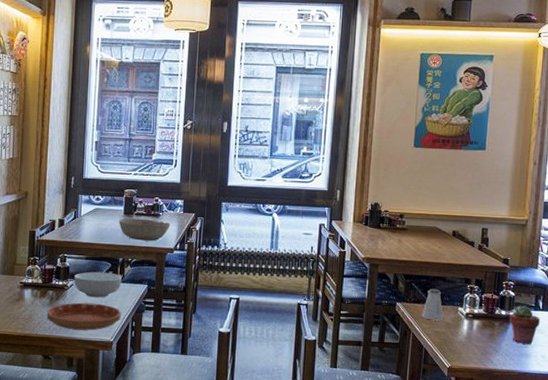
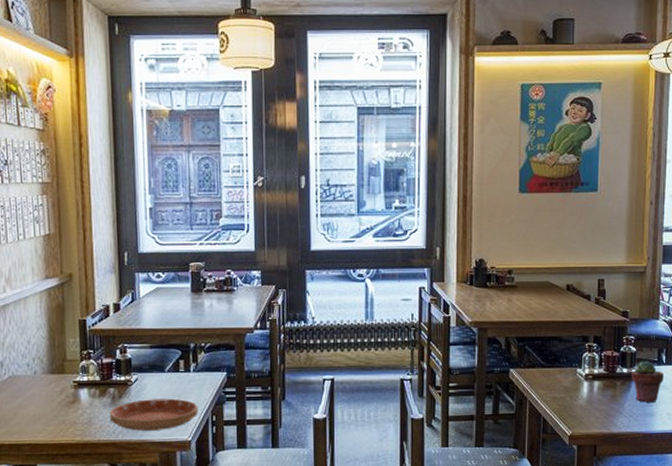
cereal bowl: present [74,271,122,298] -> none [139,361,196,392]
bowl: present [119,218,170,241] -> none [186,296,248,322]
saltshaker: present [422,288,443,321] -> none [538,350,561,386]

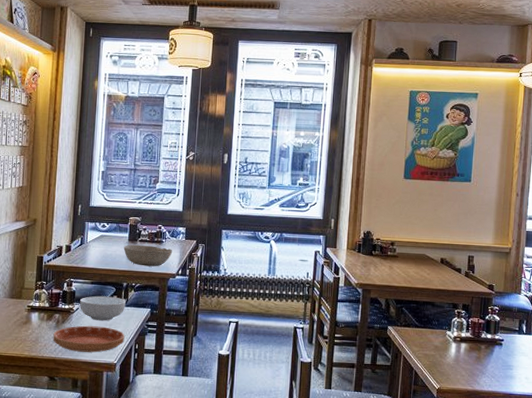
cereal bowl: none [139,361,196,392] -> present [80,295,126,321]
bowl: none [186,296,248,322] -> present [123,244,173,267]
potted succulent: present [632,360,664,404] -> none [495,329,524,367]

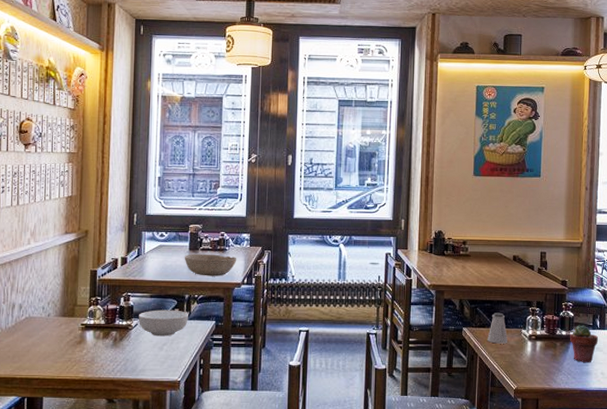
saucer: present [53,325,125,353] -> none [110,342,189,370]
saltshaker: none [412,313,432,344] -> present [487,312,507,344]
potted succulent: none [495,329,524,367] -> present [570,325,598,363]

